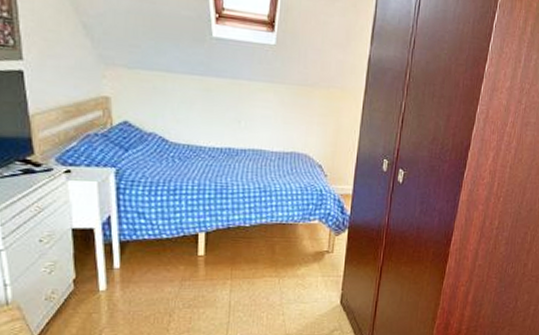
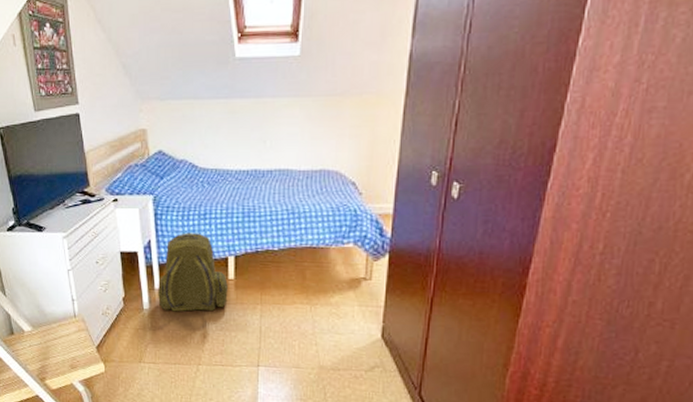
backpack: none [116,208,197,292] -> present [157,232,228,312]

